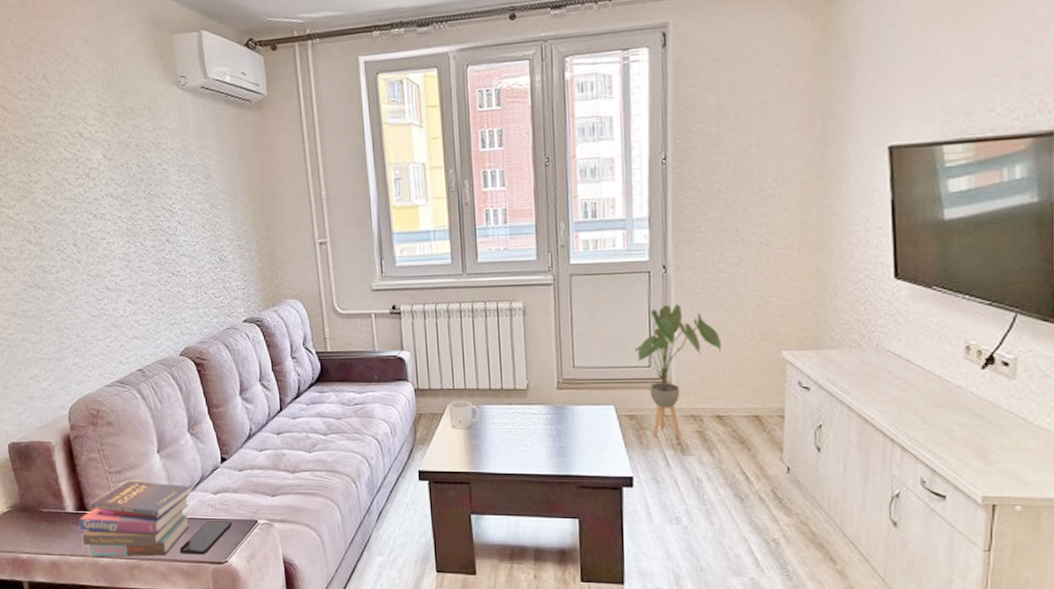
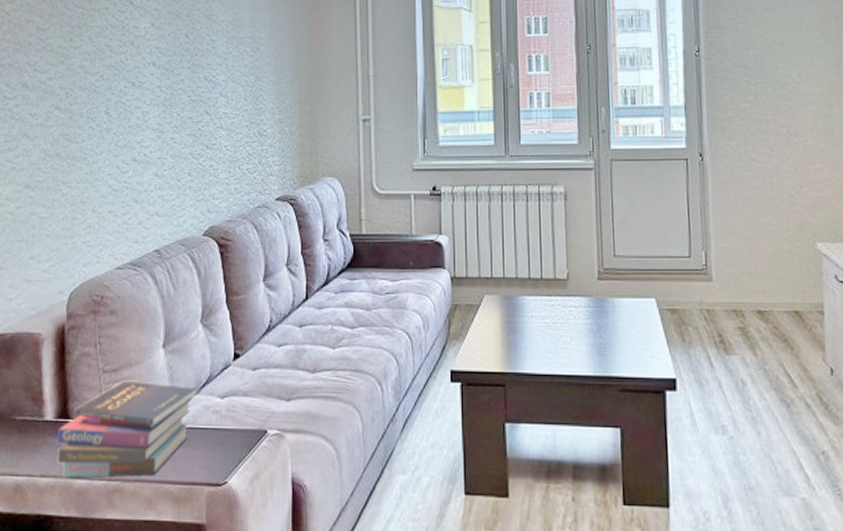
phone: present [179,521,232,555] -> none [172,431,237,474]
mug: present [448,400,481,430] -> none [485,290,519,323]
house plant: present [635,304,722,438] -> none [675,193,759,335]

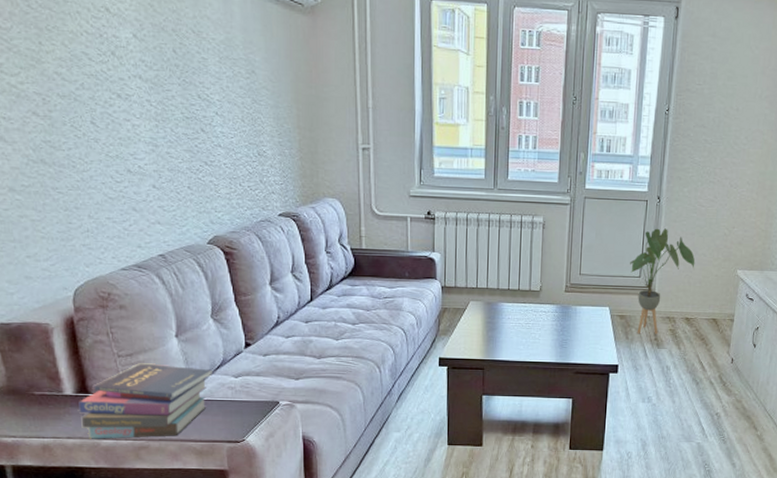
house plant: none [675,193,759,335] -> present [630,228,695,335]

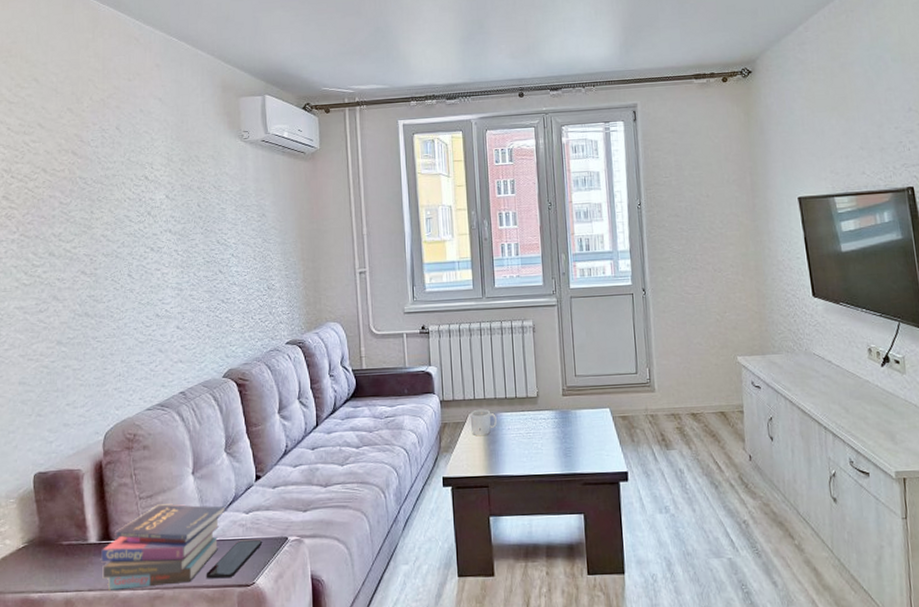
phone: none [193,402,252,434] -> present [206,540,262,579]
mug: none [471,297,499,323] -> present [470,409,498,437]
house plant: present [630,228,695,335] -> none [624,320,692,436]

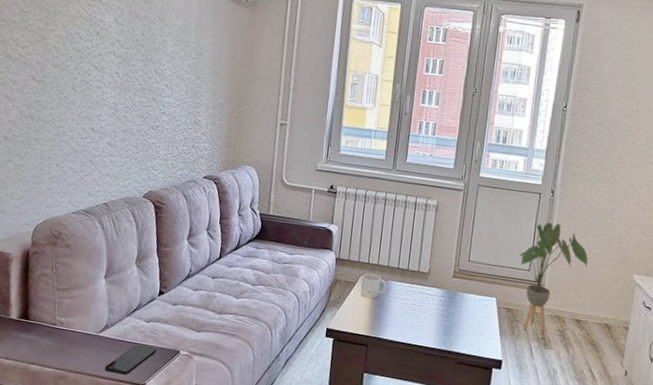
books: present [101,504,225,590] -> none [19,298,129,371]
house plant: none [624,320,692,436] -> present [520,222,588,334]

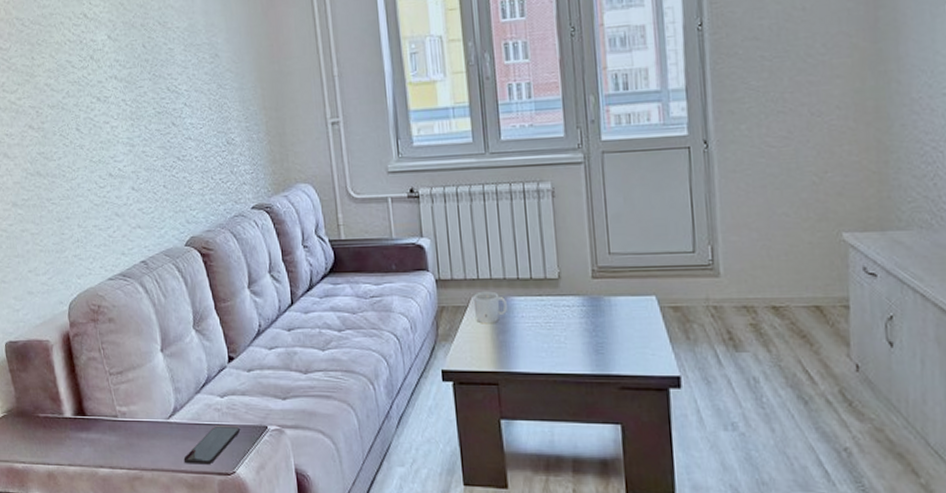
house plant: present [520,222,588,334] -> none [677,182,774,332]

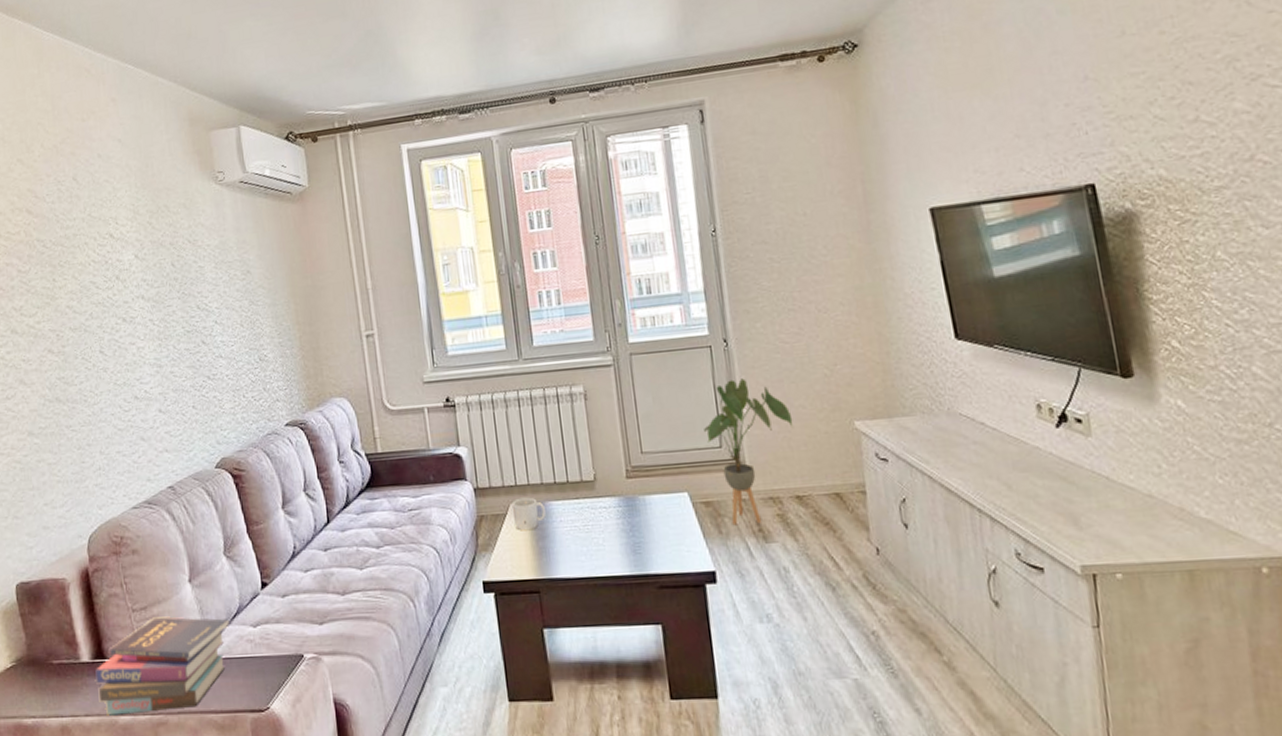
books: none [77,382,198,467] -> present [95,617,229,716]
phone: present [183,427,240,465] -> none [213,658,274,703]
house plant: none [677,182,774,332] -> present [704,378,793,526]

